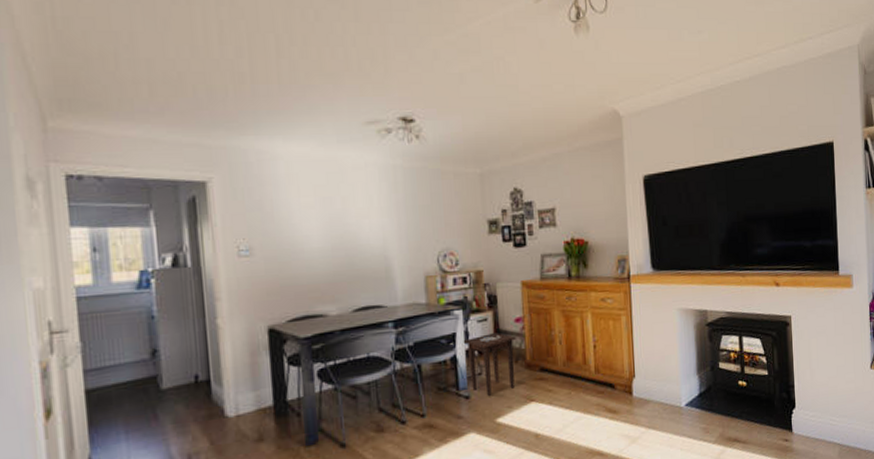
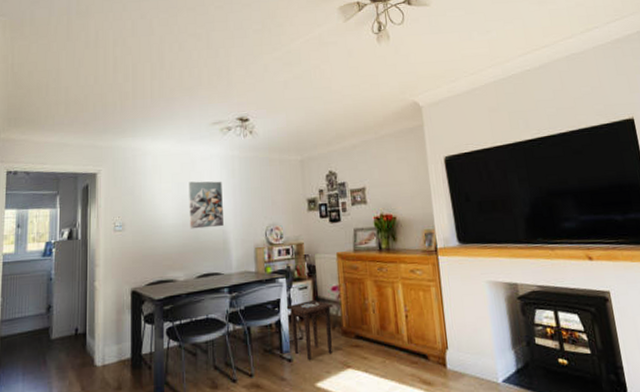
wall art: none [337,195,385,254] -> present [189,181,224,229]

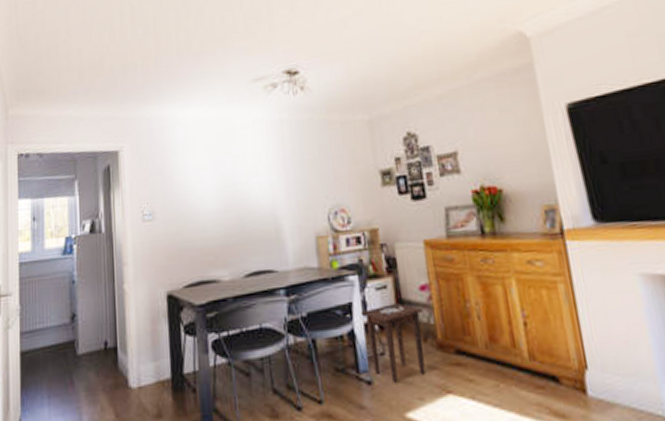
wall art: present [189,181,224,229] -> none [228,152,274,215]

